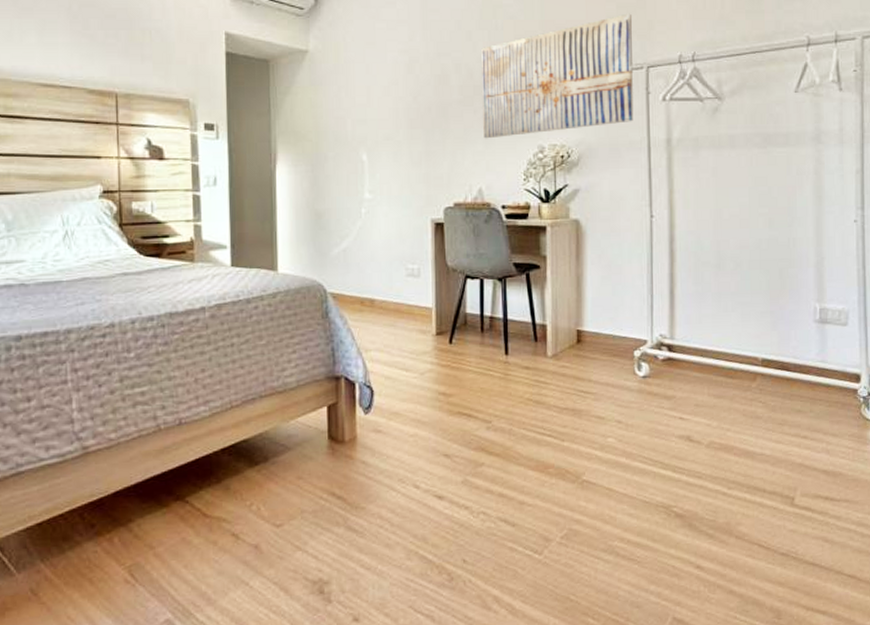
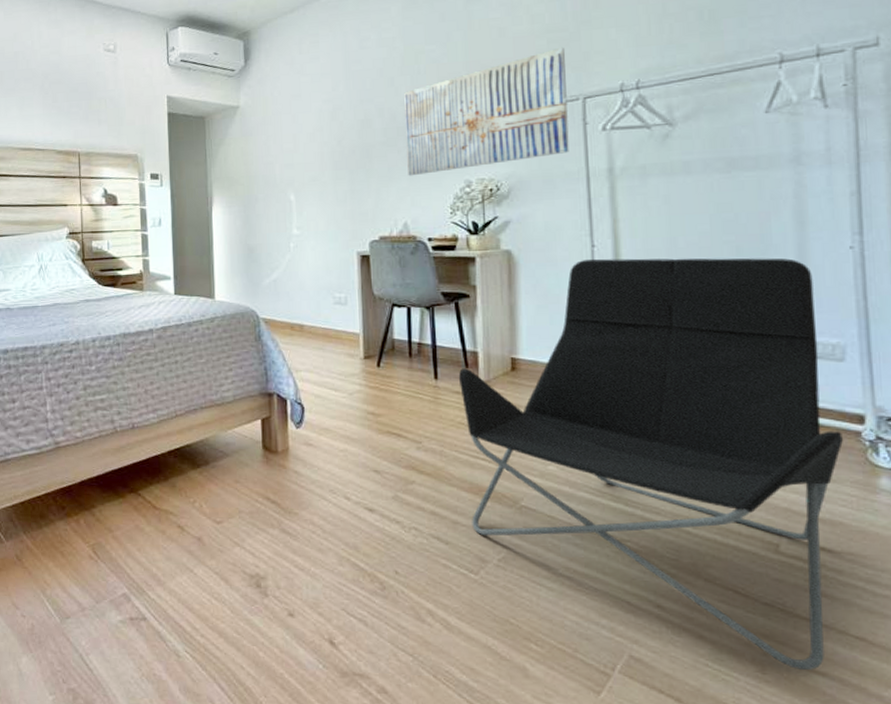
lounge chair: none [527,229,845,612] -> present [458,258,844,671]

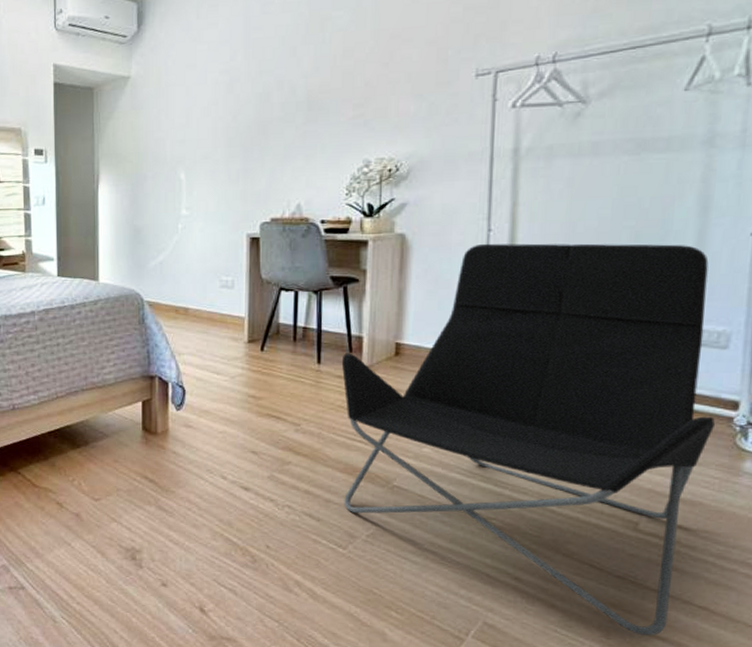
wall art: present [404,47,569,176] -> none [305,15,481,155]

